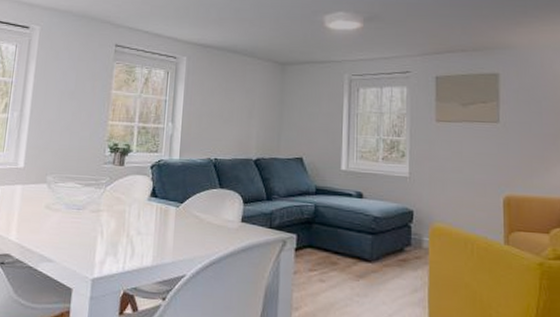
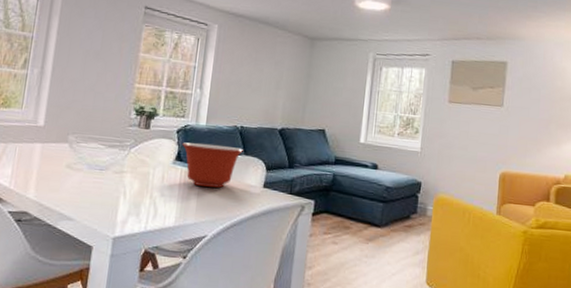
mixing bowl: none [157,177,218,224] -> present [182,142,243,188]

